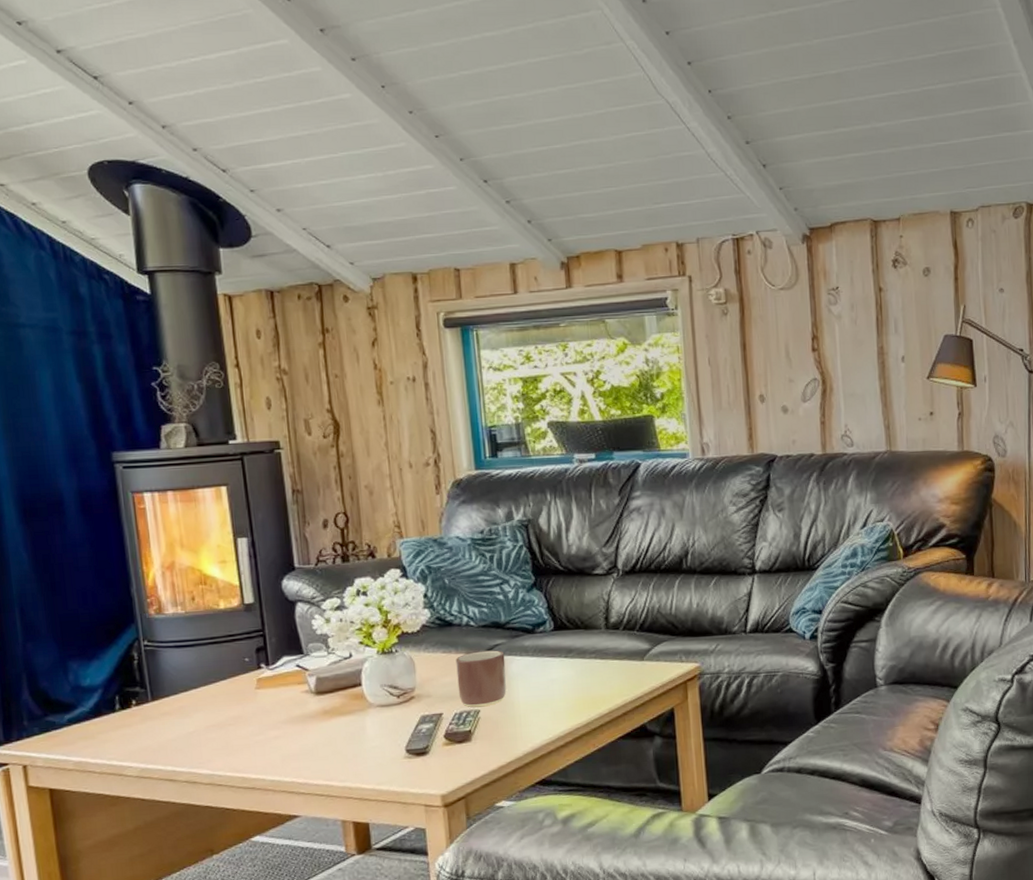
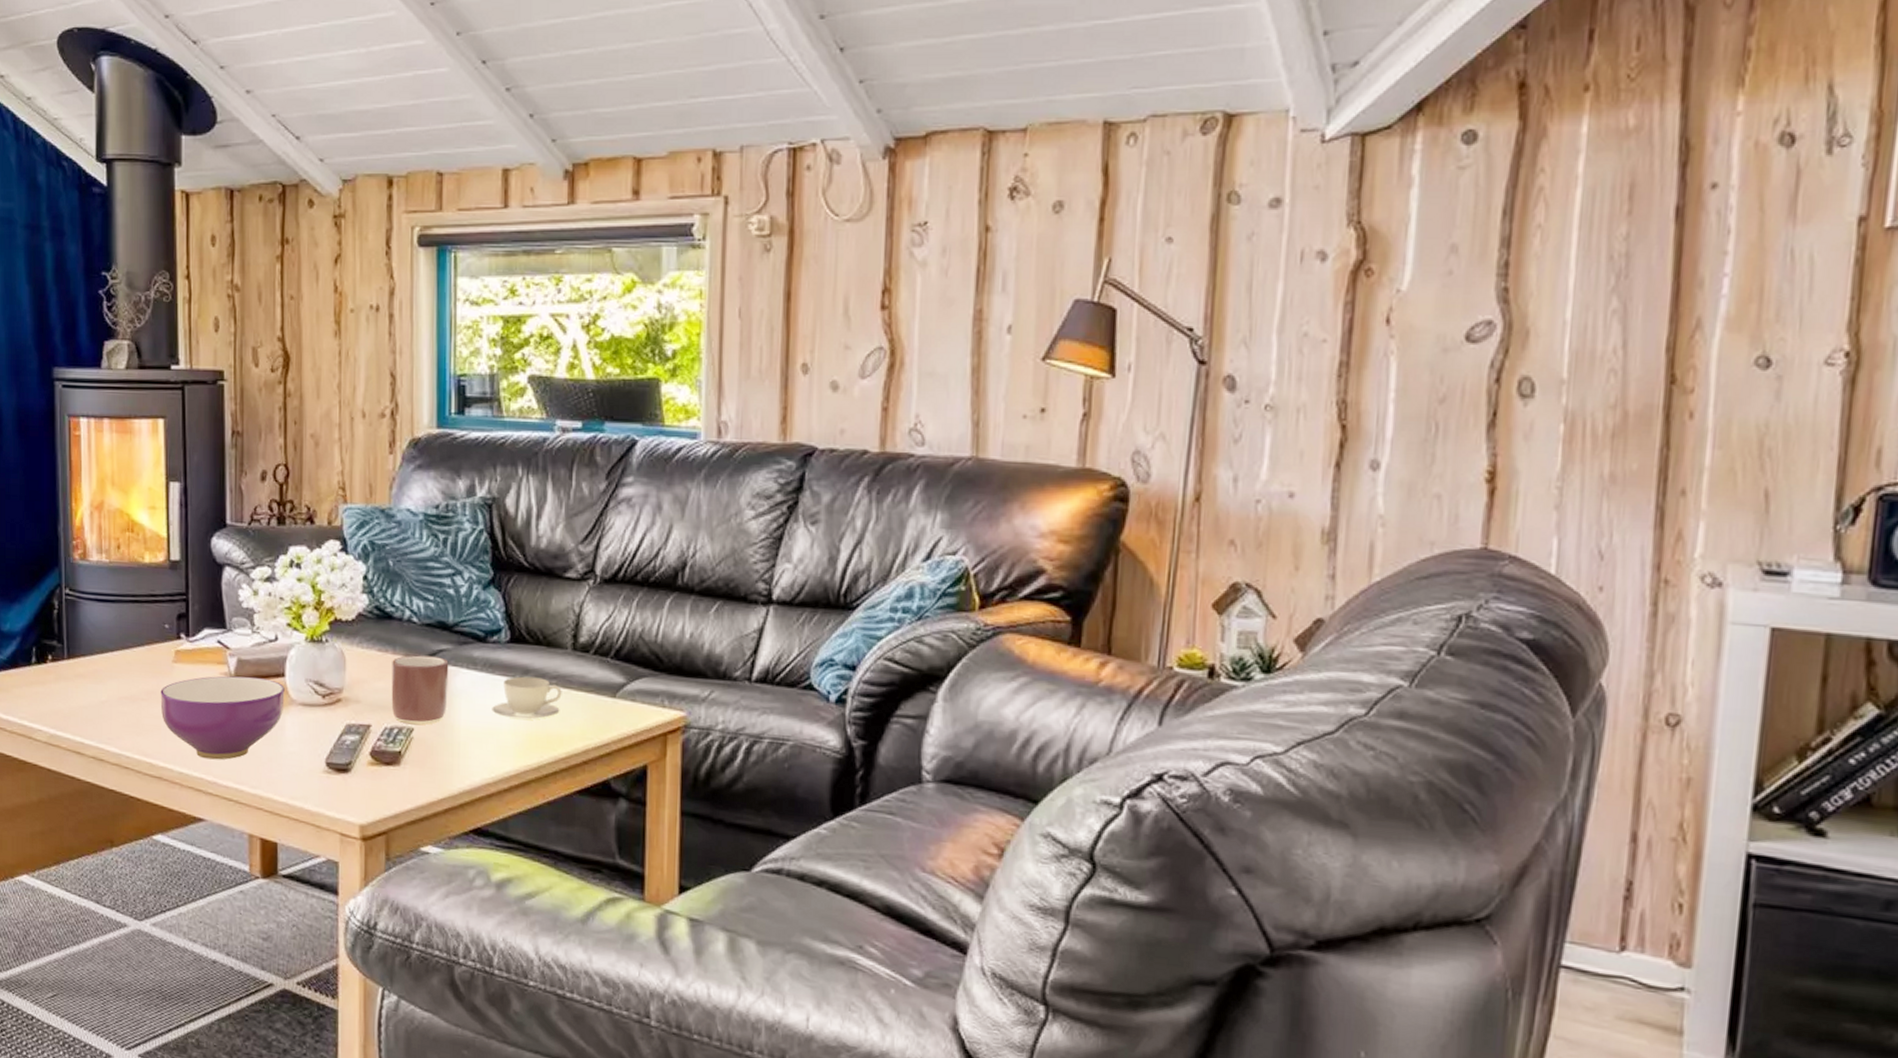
bowl: none [246,690,364,765] -> present [160,675,285,760]
teacup: none [544,654,601,689] -> present [492,676,562,720]

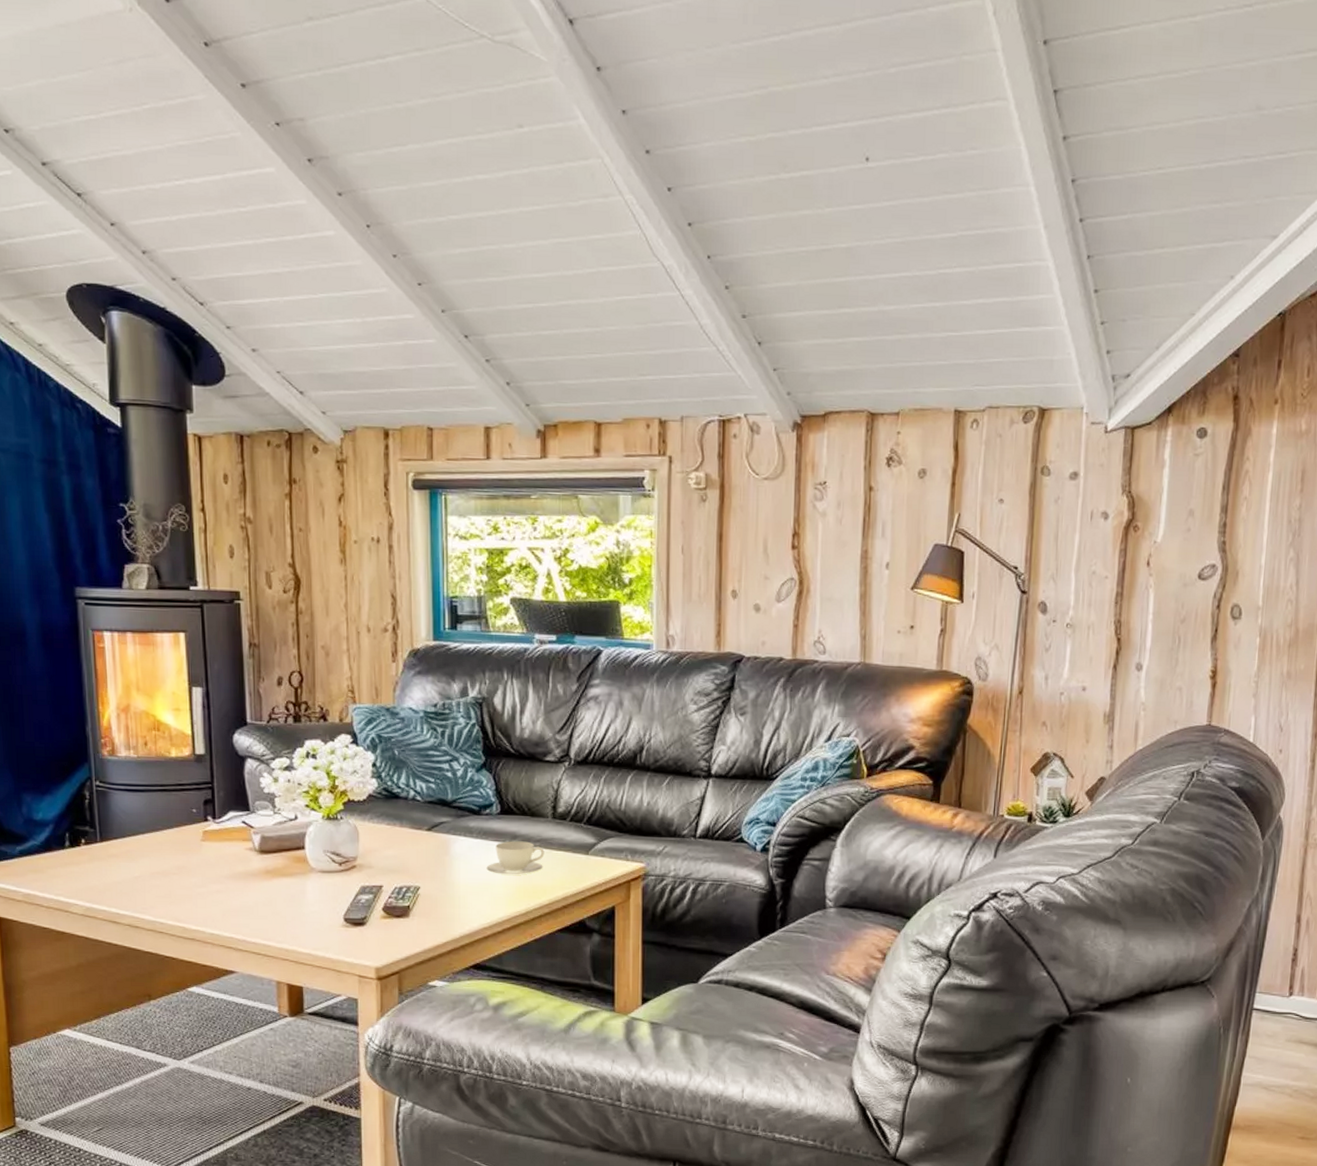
bowl: present [160,675,285,760] -> none [190,850,305,921]
mug: present [391,655,449,726] -> none [400,827,449,884]

